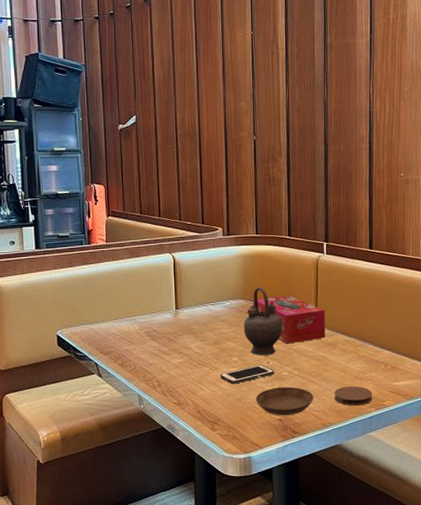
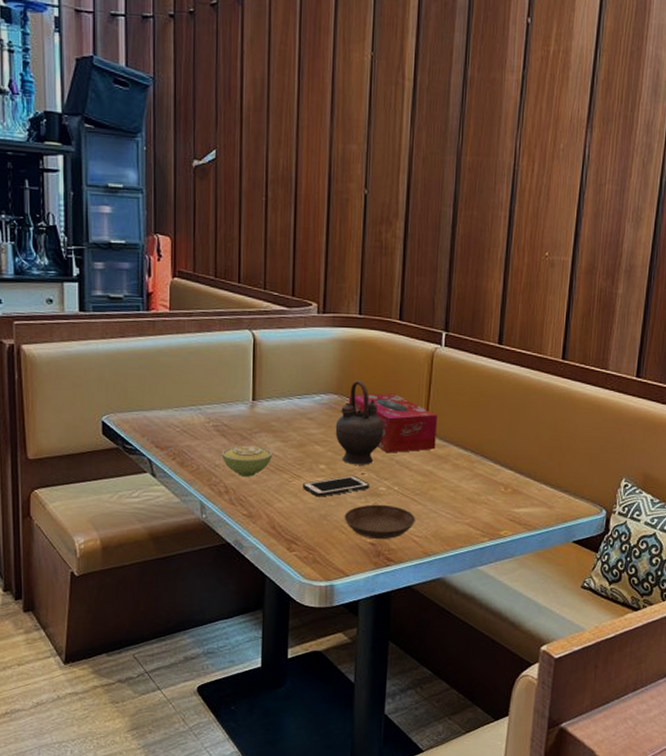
sugar bowl: none [153,346,195,372] -> present [221,445,273,477]
coaster: present [334,386,373,406] -> none [440,509,487,534]

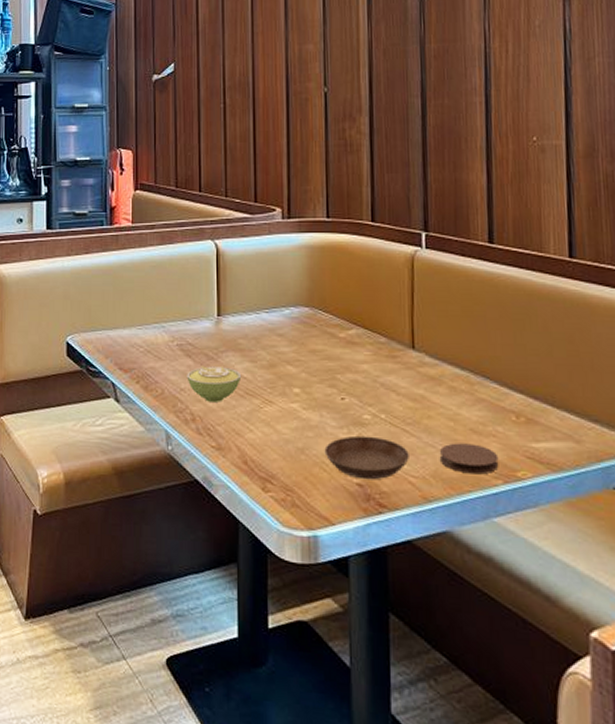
cell phone: present [303,475,370,497] -> none [276,400,352,427]
teapot: present [335,380,384,465] -> none [308,290,364,389]
tissue box: present [348,393,437,453] -> none [321,304,426,374]
coaster: none [440,509,487,534] -> present [439,443,499,475]

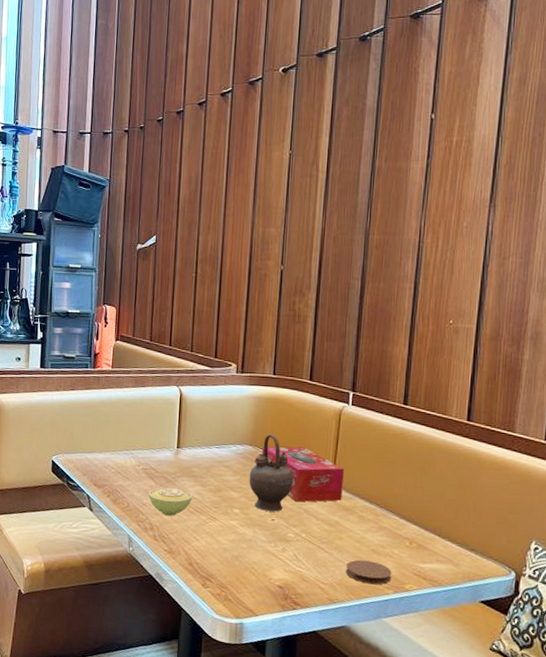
teapot: none [308,290,364,389] -> present [249,433,294,512]
tissue box: none [321,304,426,374] -> present [261,446,344,502]
saucer: present [324,435,409,480] -> none [254,549,322,584]

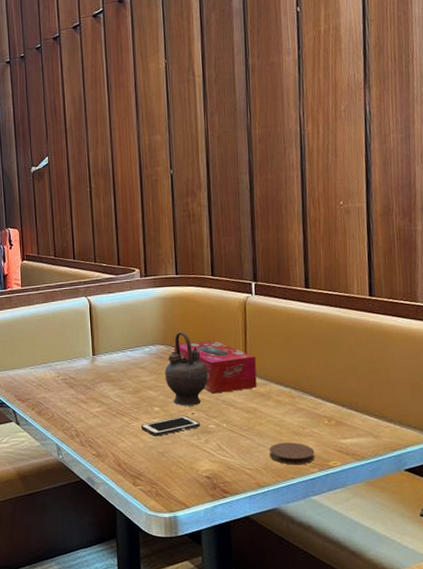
sugar bowl: present [148,487,193,516] -> none [71,394,114,421]
cell phone: none [218,520,279,539] -> present [141,415,201,436]

